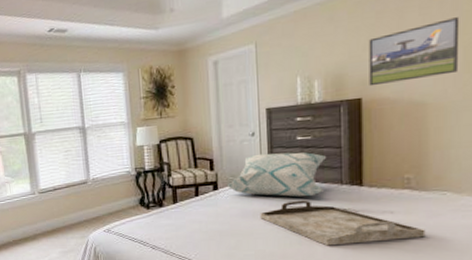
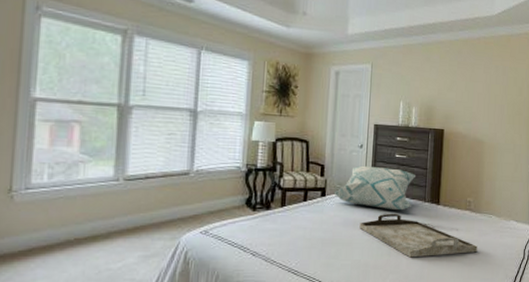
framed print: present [368,17,460,87] -> none [450,80,506,122]

